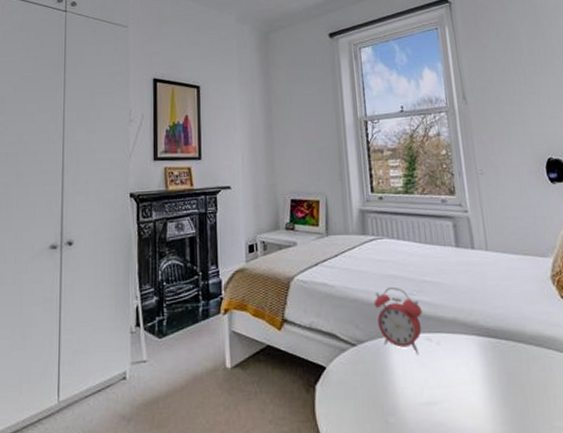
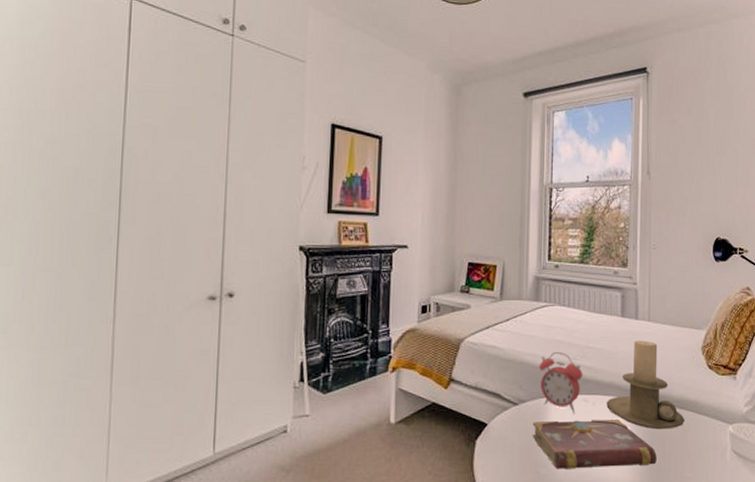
book: none [374,359,519,418] -> present [532,419,657,469]
candle holder: none [452,271,544,371] -> present [606,340,684,430]

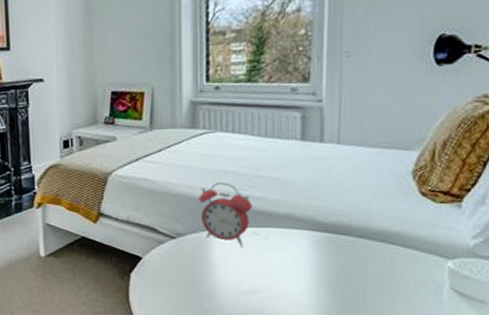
book: present [532,419,657,469] -> none [193,253,347,304]
candle holder: present [606,340,684,430] -> none [282,166,385,265]

